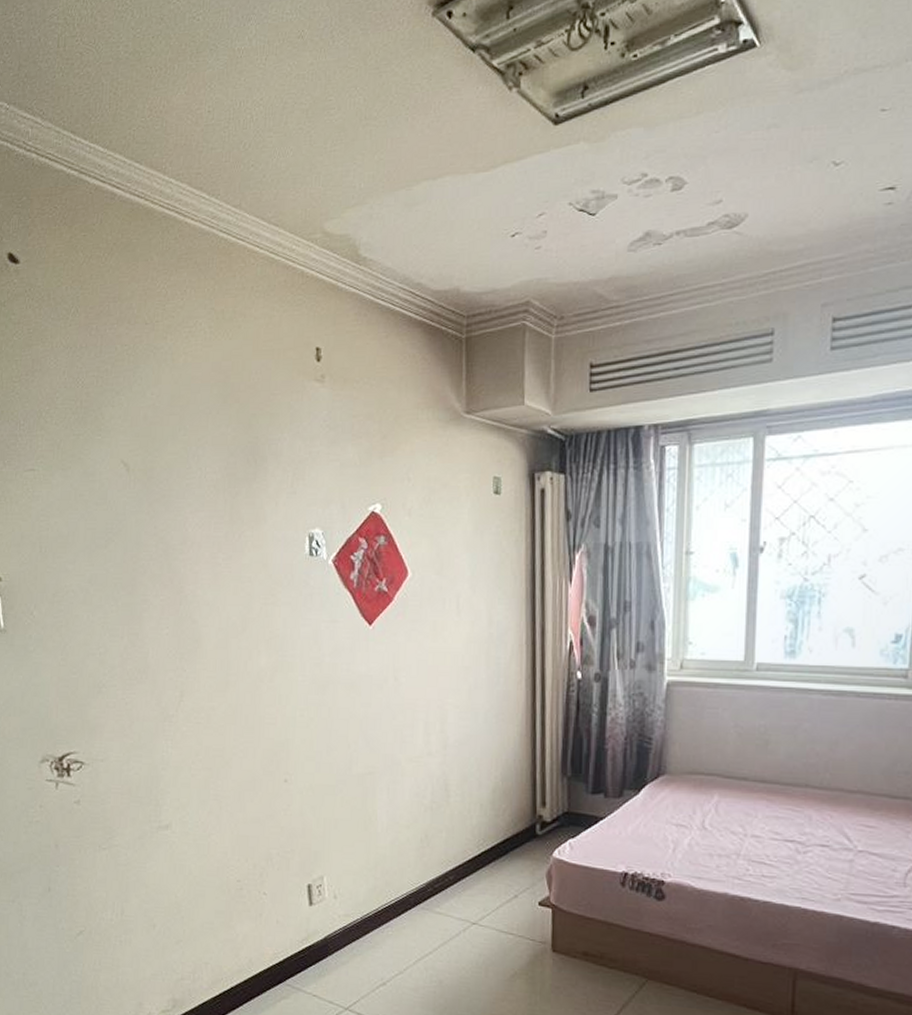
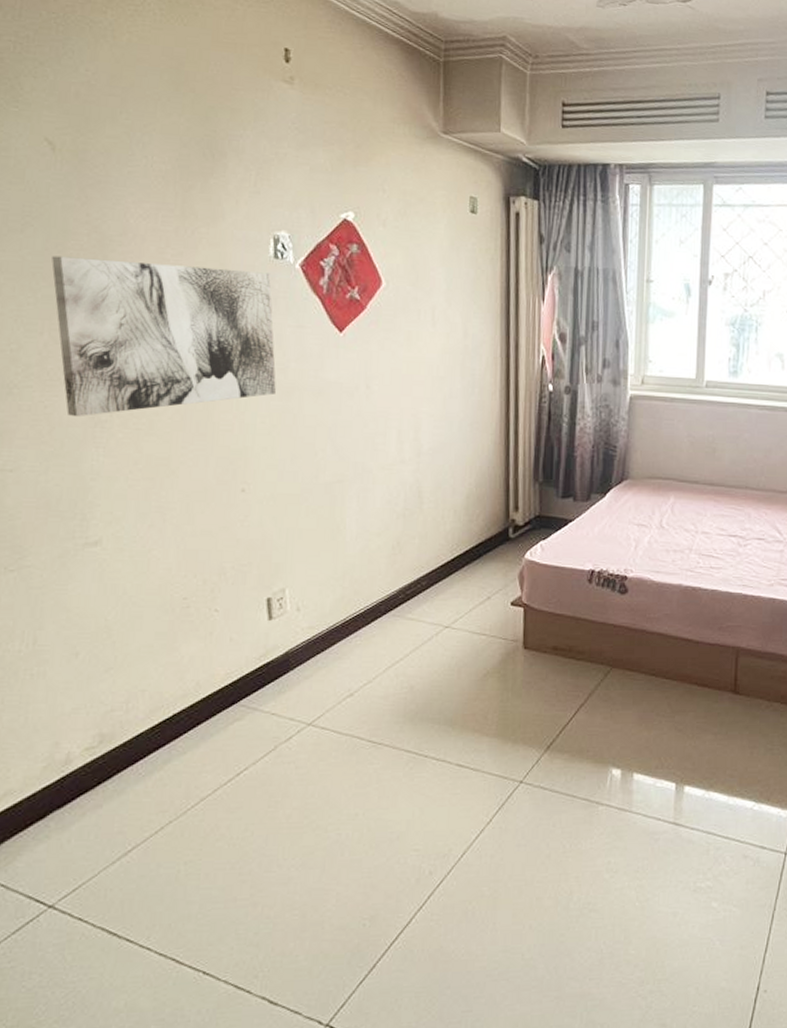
wall art: none [128,567,313,712] -> present [51,256,276,416]

